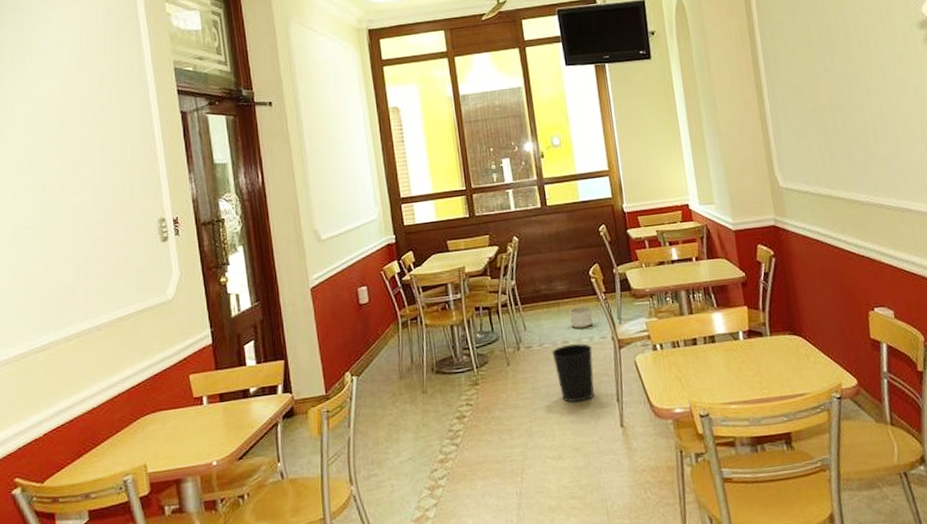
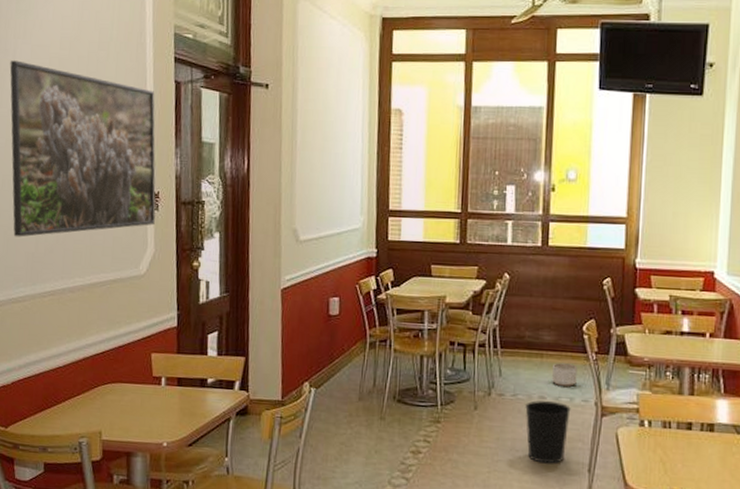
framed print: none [9,114,177,286] -> present [10,60,156,237]

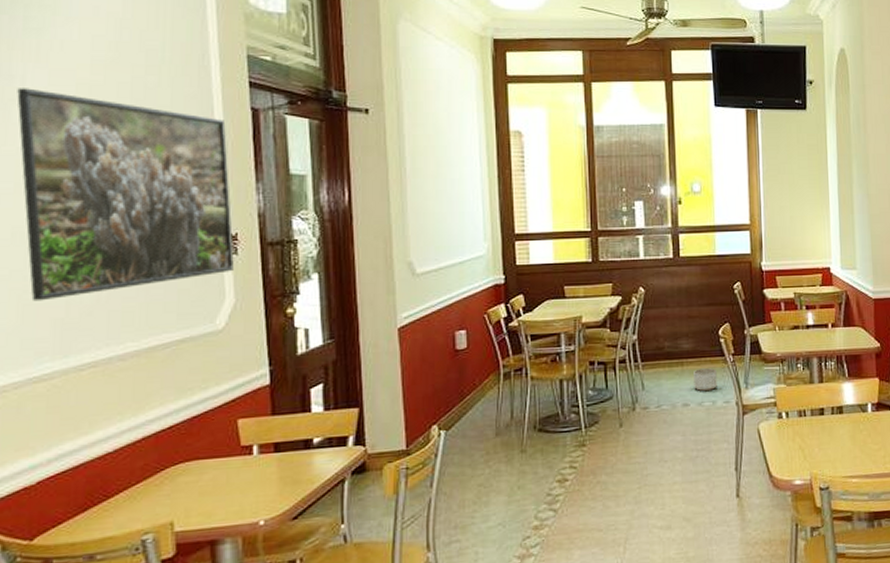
wastebasket: present [525,400,571,464] -> none [670,407,714,470]

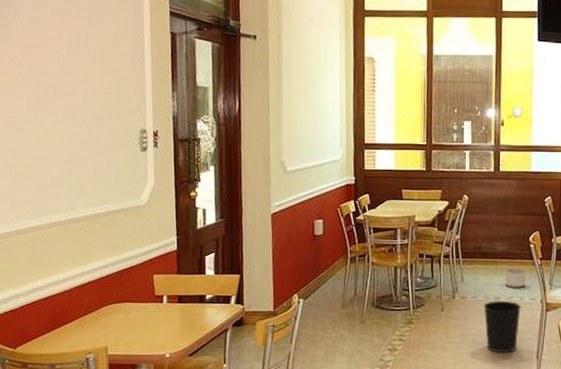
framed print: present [17,88,234,302] -> none [12,13,155,174]
wastebasket: none [670,407,714,470] -> present [484,301,521,353]

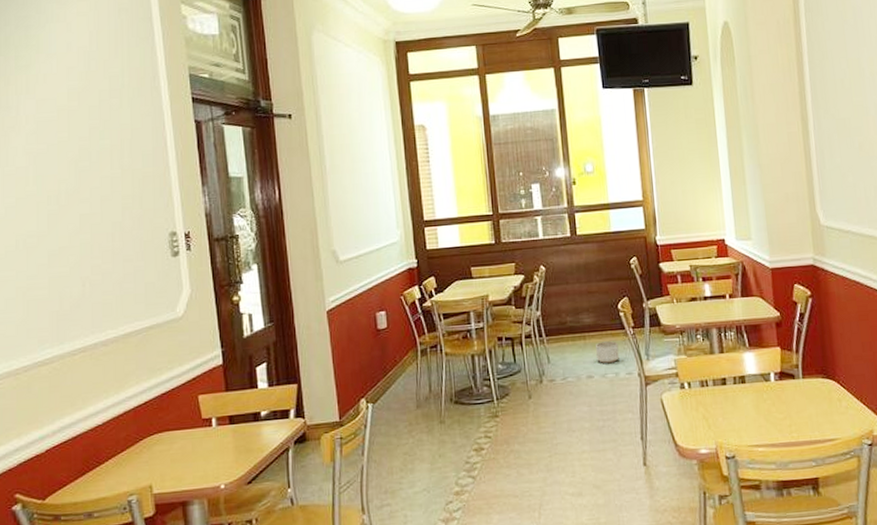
wastebasket: present [484,301,521,353] -> none [575,379,618,439]

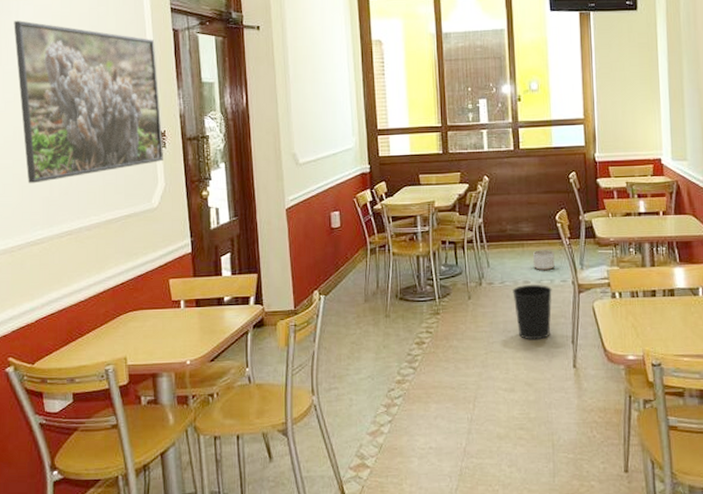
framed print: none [14,116,188,297] -> present [13,20,163,184]
wastebasket: none [575,379,618,439] -> present [512,285,552,340]

